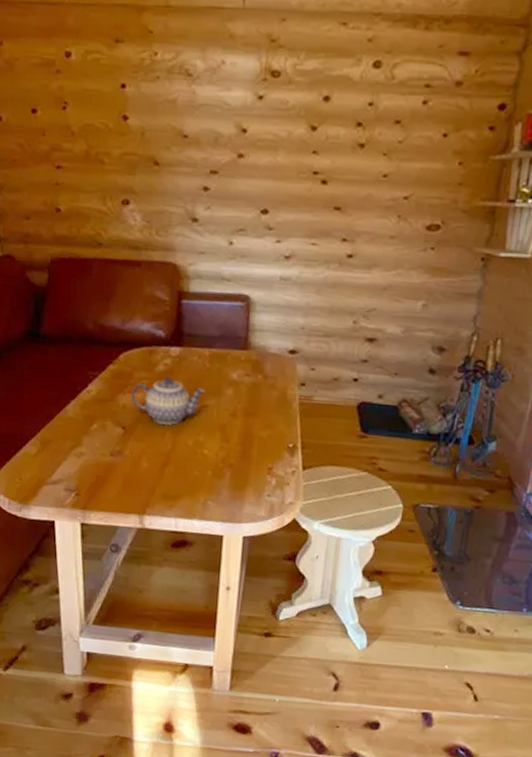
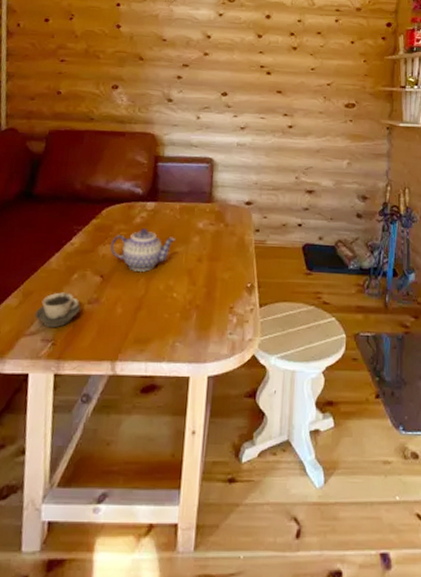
cup: none [55,442,103,479] -> present [34,292,80,328]

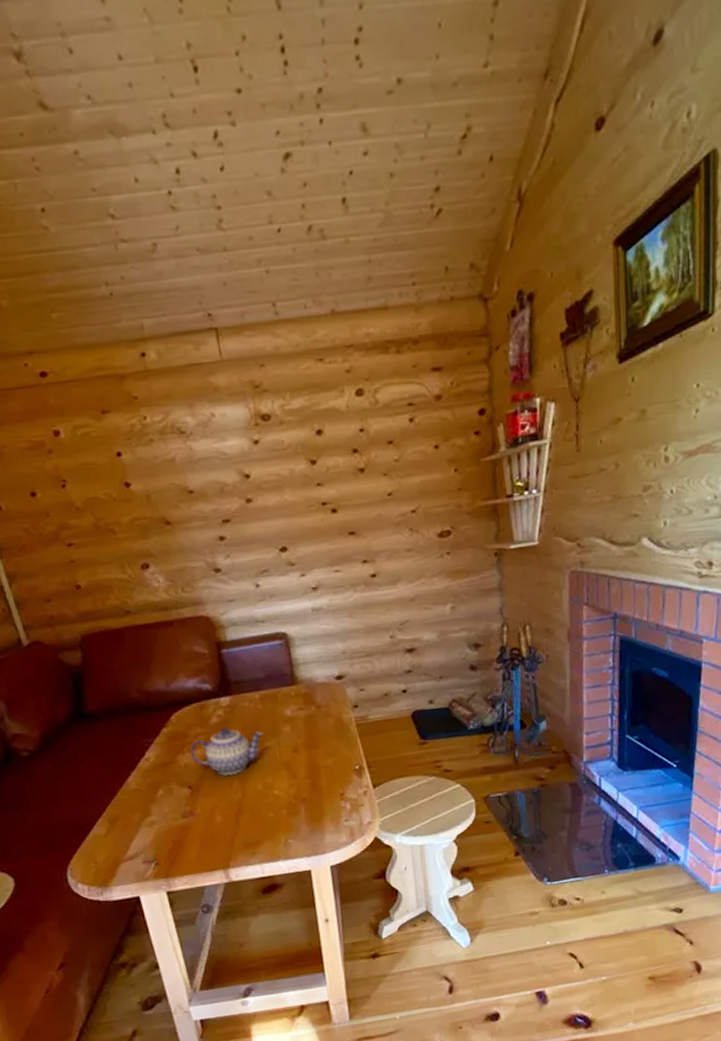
cup: present [34,292,80,328] -> none [127,810,176,850]

